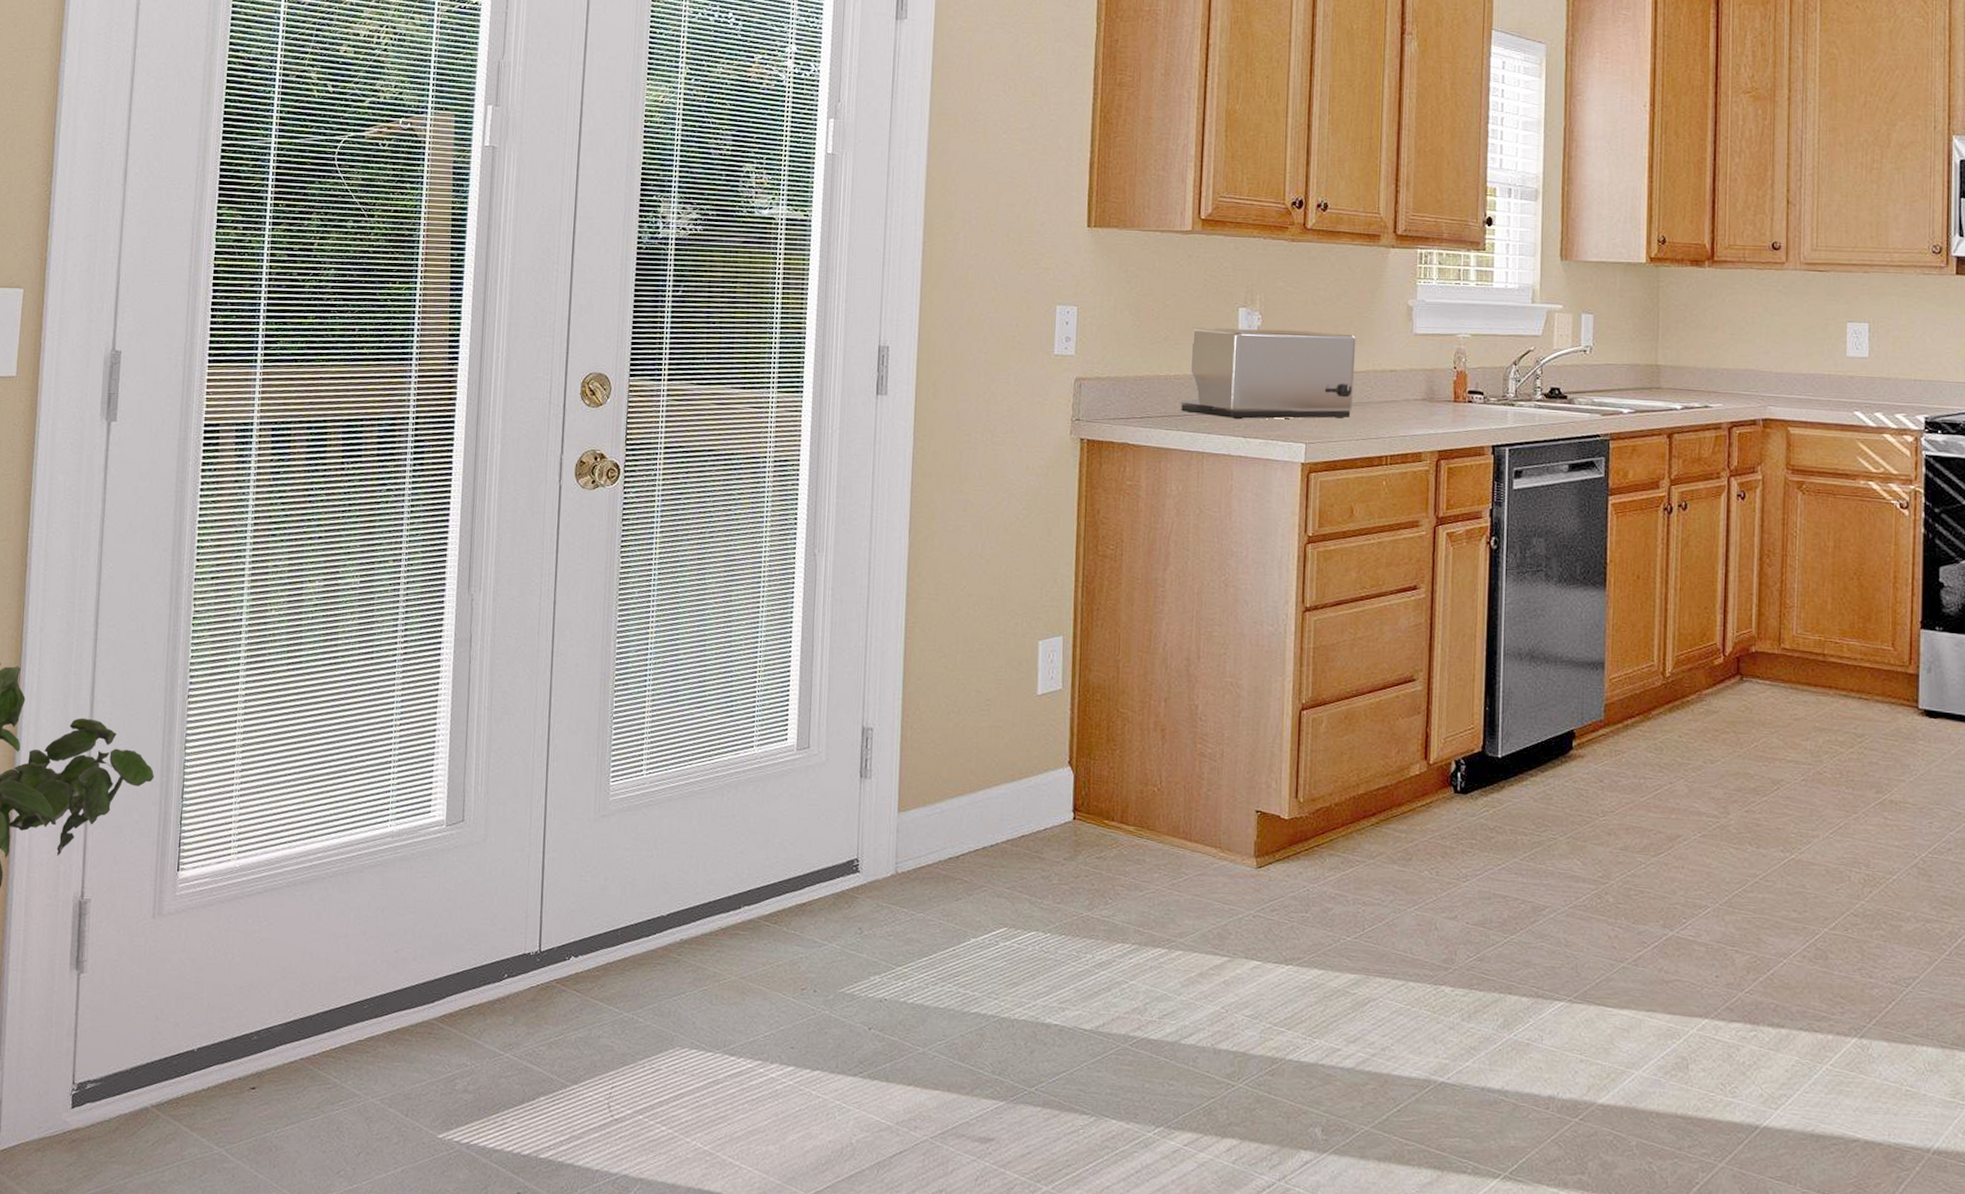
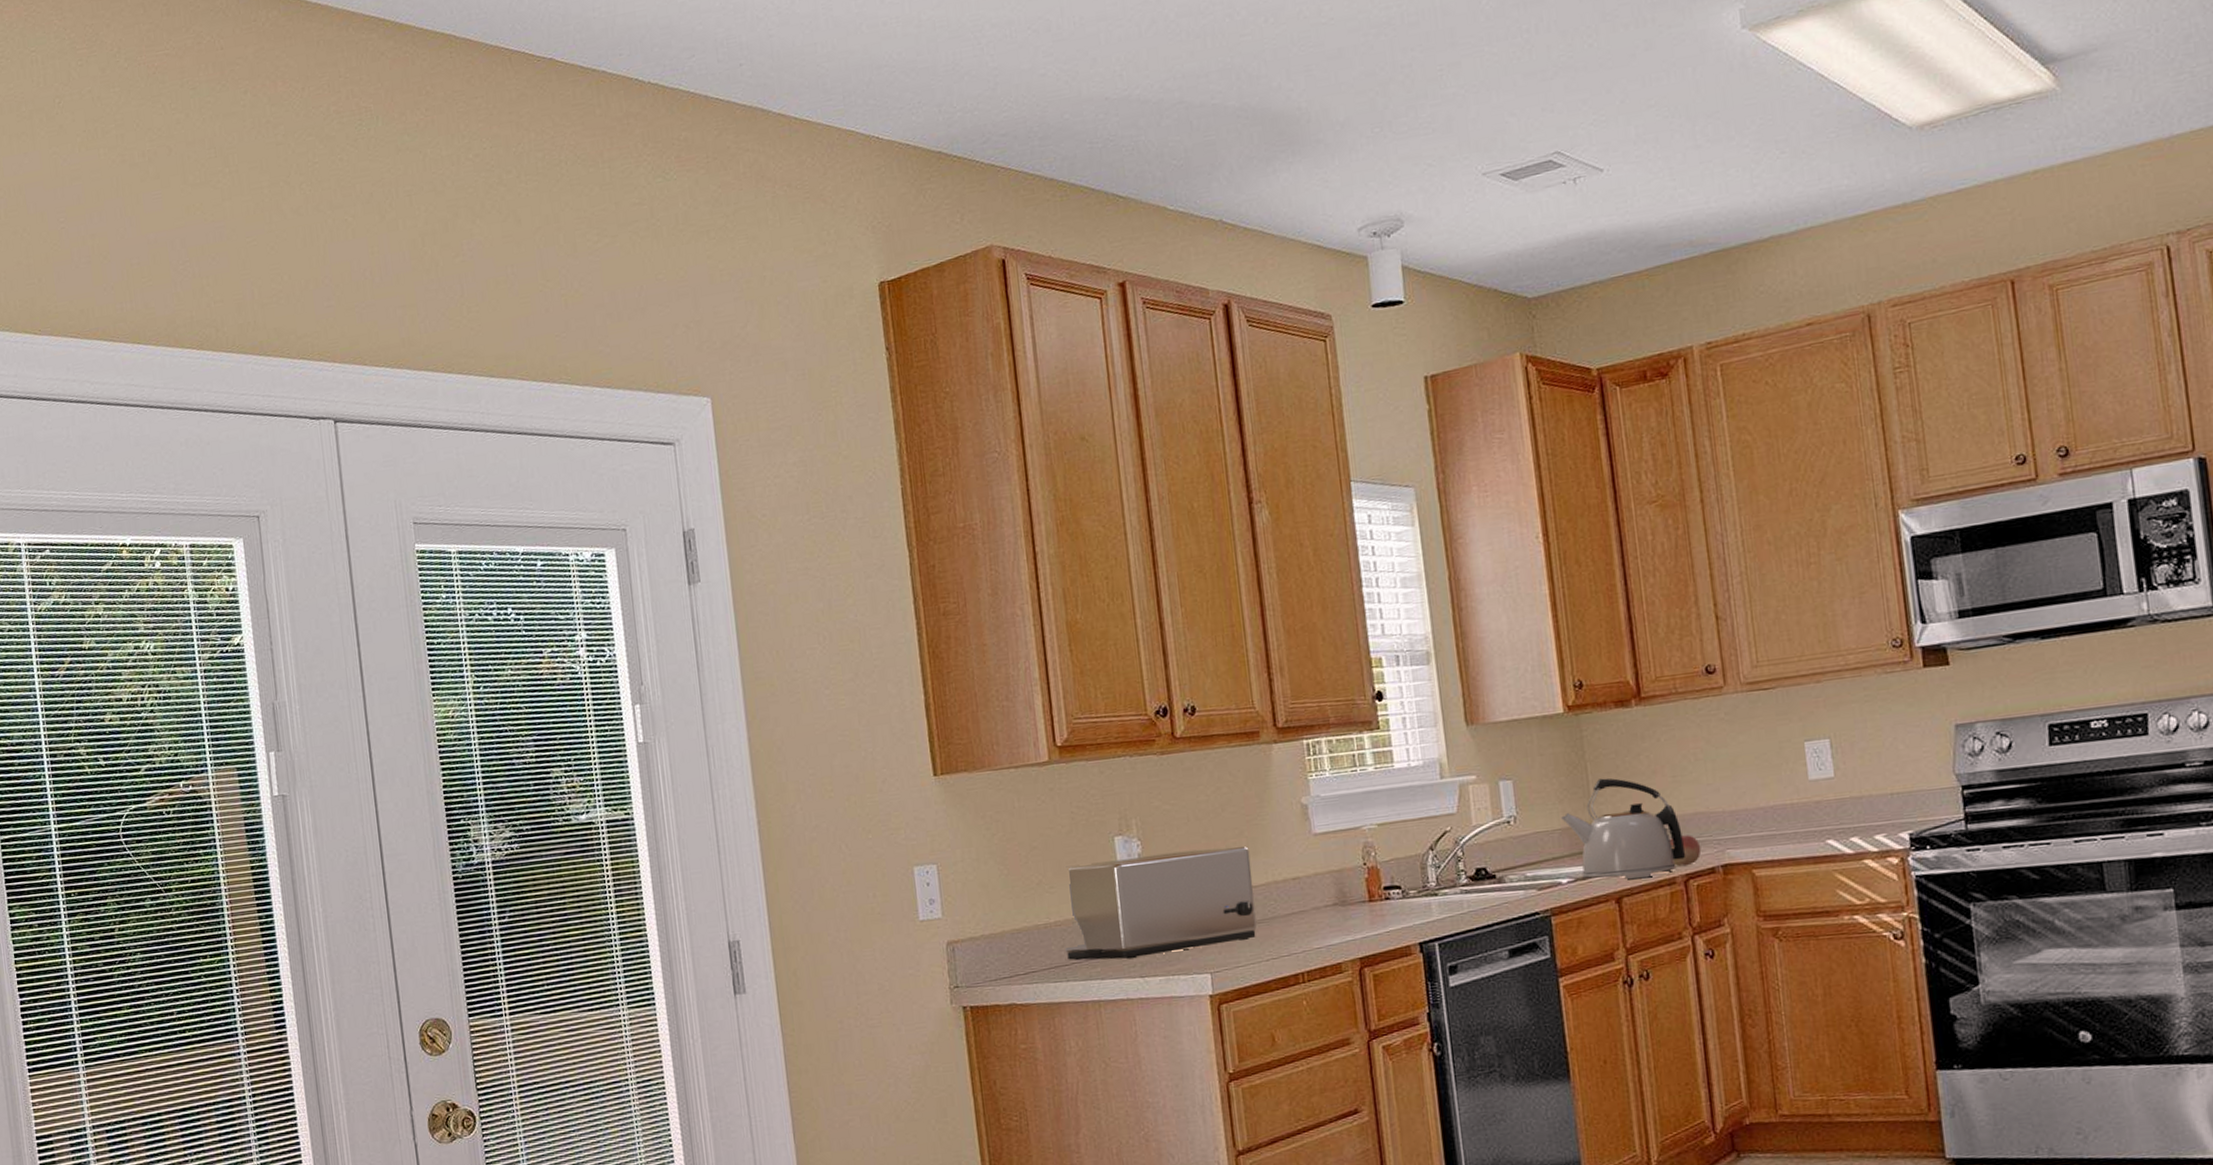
kettle: none [1630,326,1733,420] -> present [1560,778,1686,881]
fruit: none [1720,387,1747,415] -> present [1669,835,1702,867]

